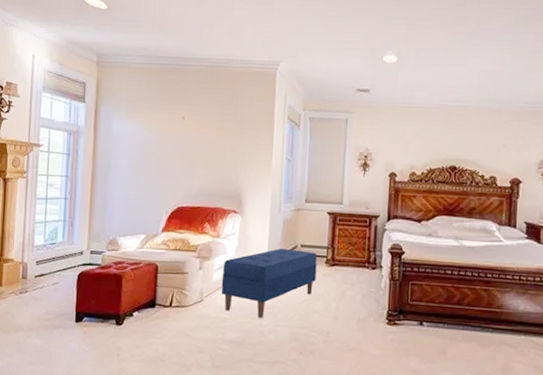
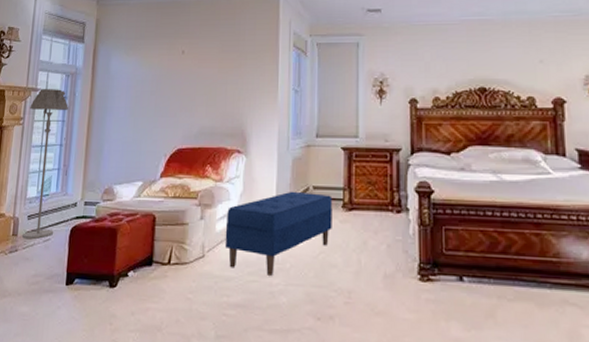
floor lamp: none [31,145,72,282] -> present [21,89,68,240]

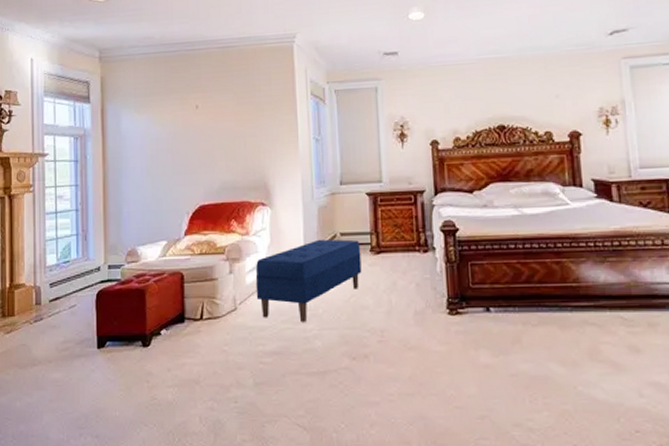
floor lamp: present [21,89,68,240] -> none [39,153,80,307]

